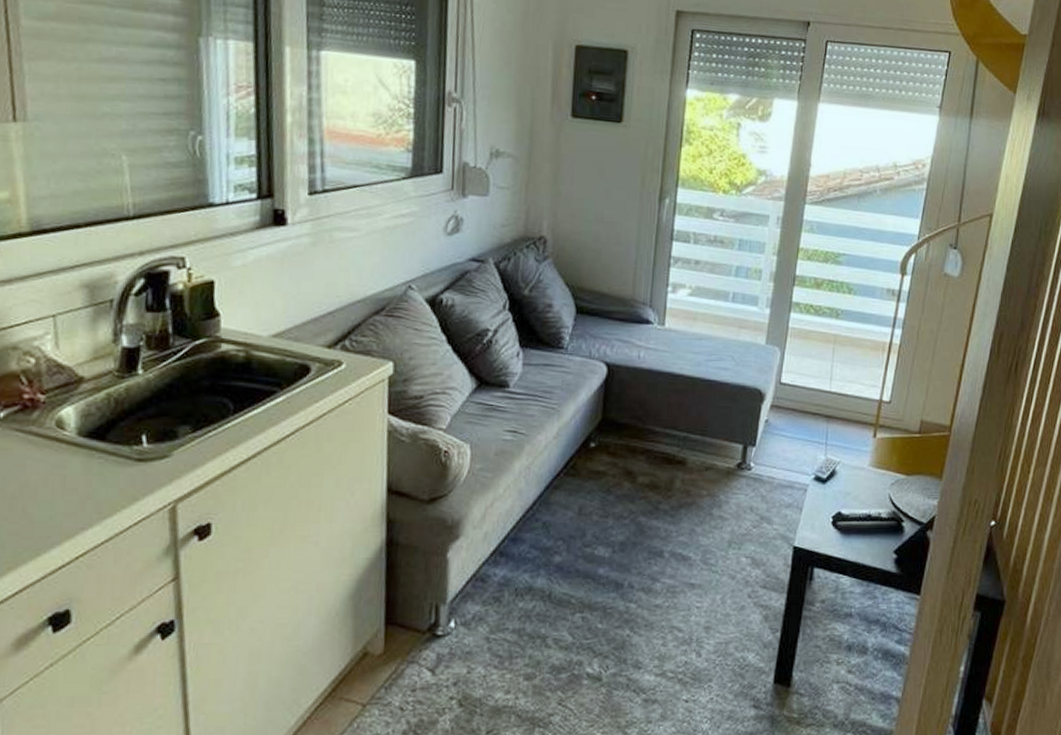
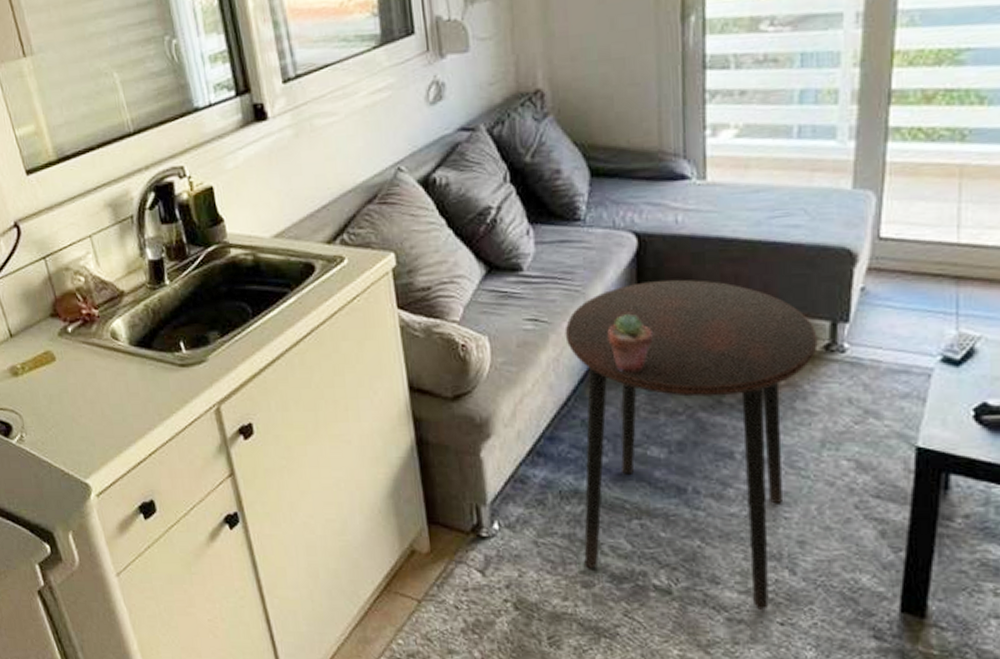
side table: none [529,404,733,690] -> present [565,279,818,610]
potted succulent: none [575,431,611,482] -> present [609,315,653,373]

